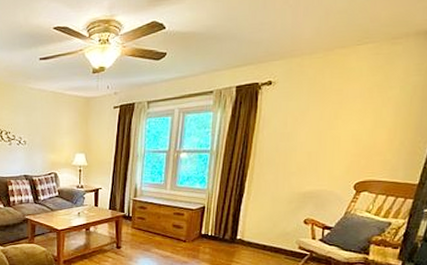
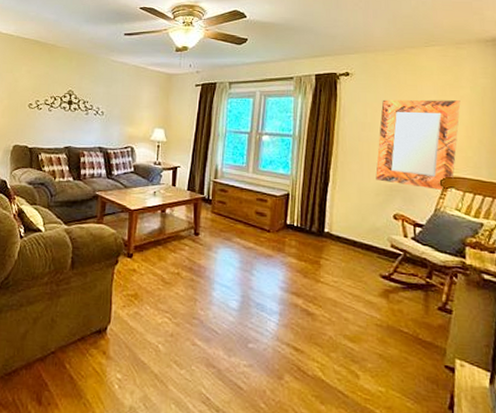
home mirror: none [290,102,387,195] -> present [376,99,461,192]

